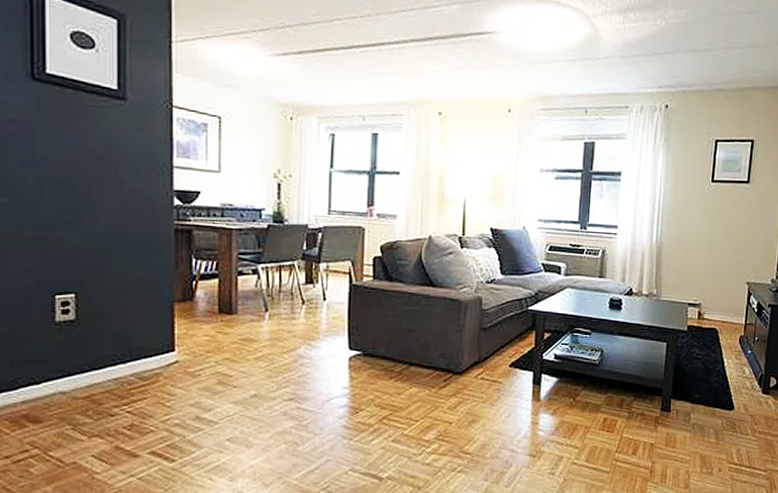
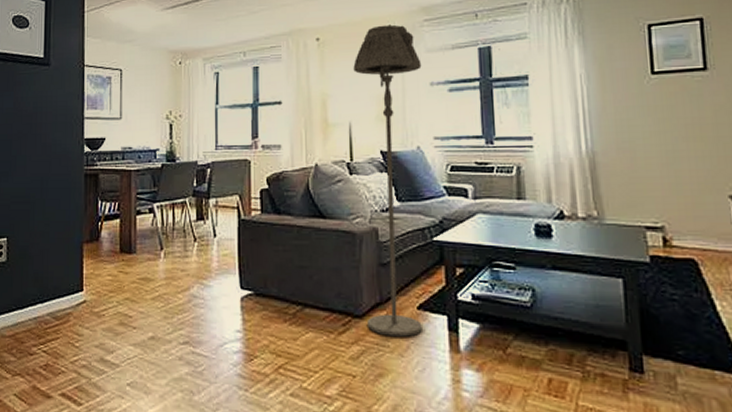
floor lamp: none [465,108,535,390] -> present [353,24,422,337]

